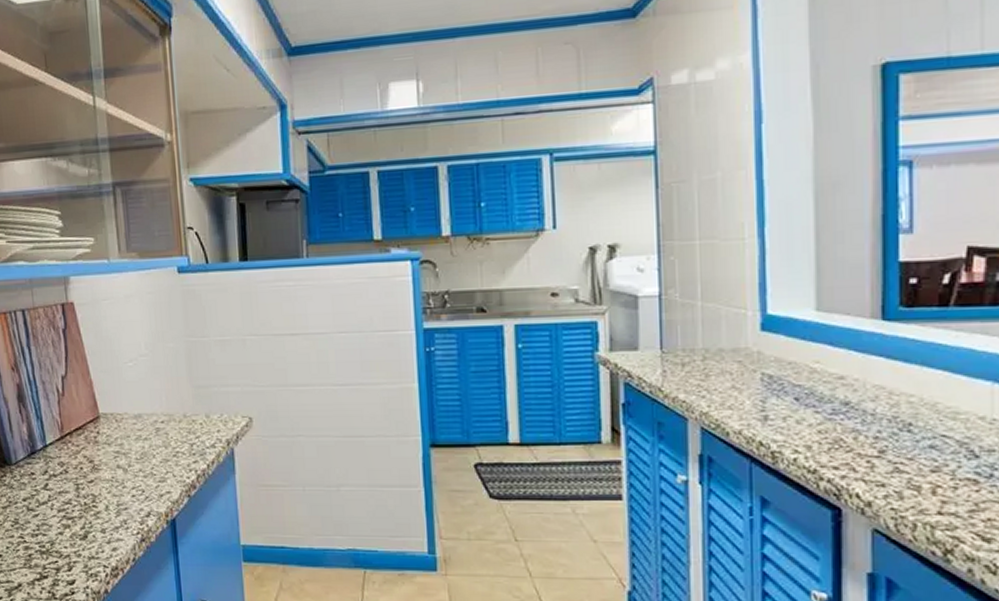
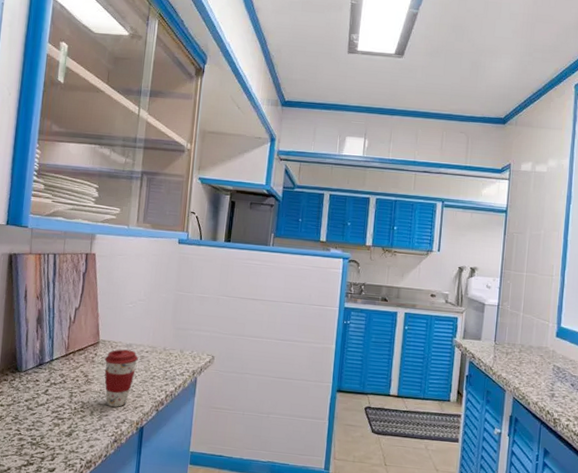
coffee cup: none [110,422,154,497] -> present [104,349,139,407]

